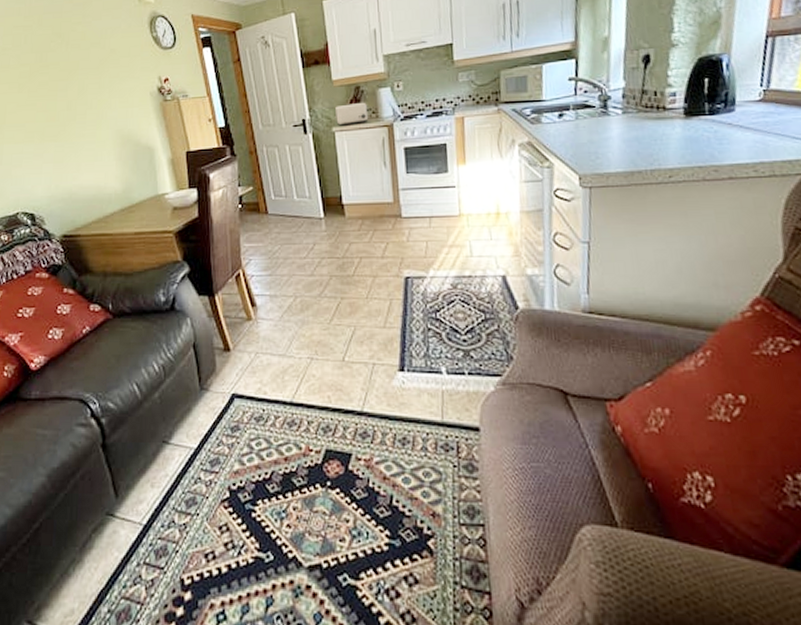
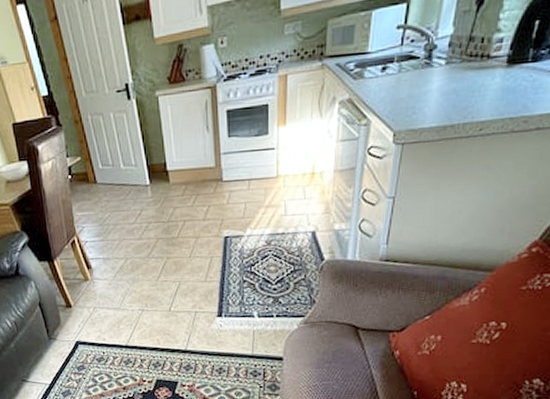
toaster: present [335,102,369,126] -> none [158,62,192,90]

